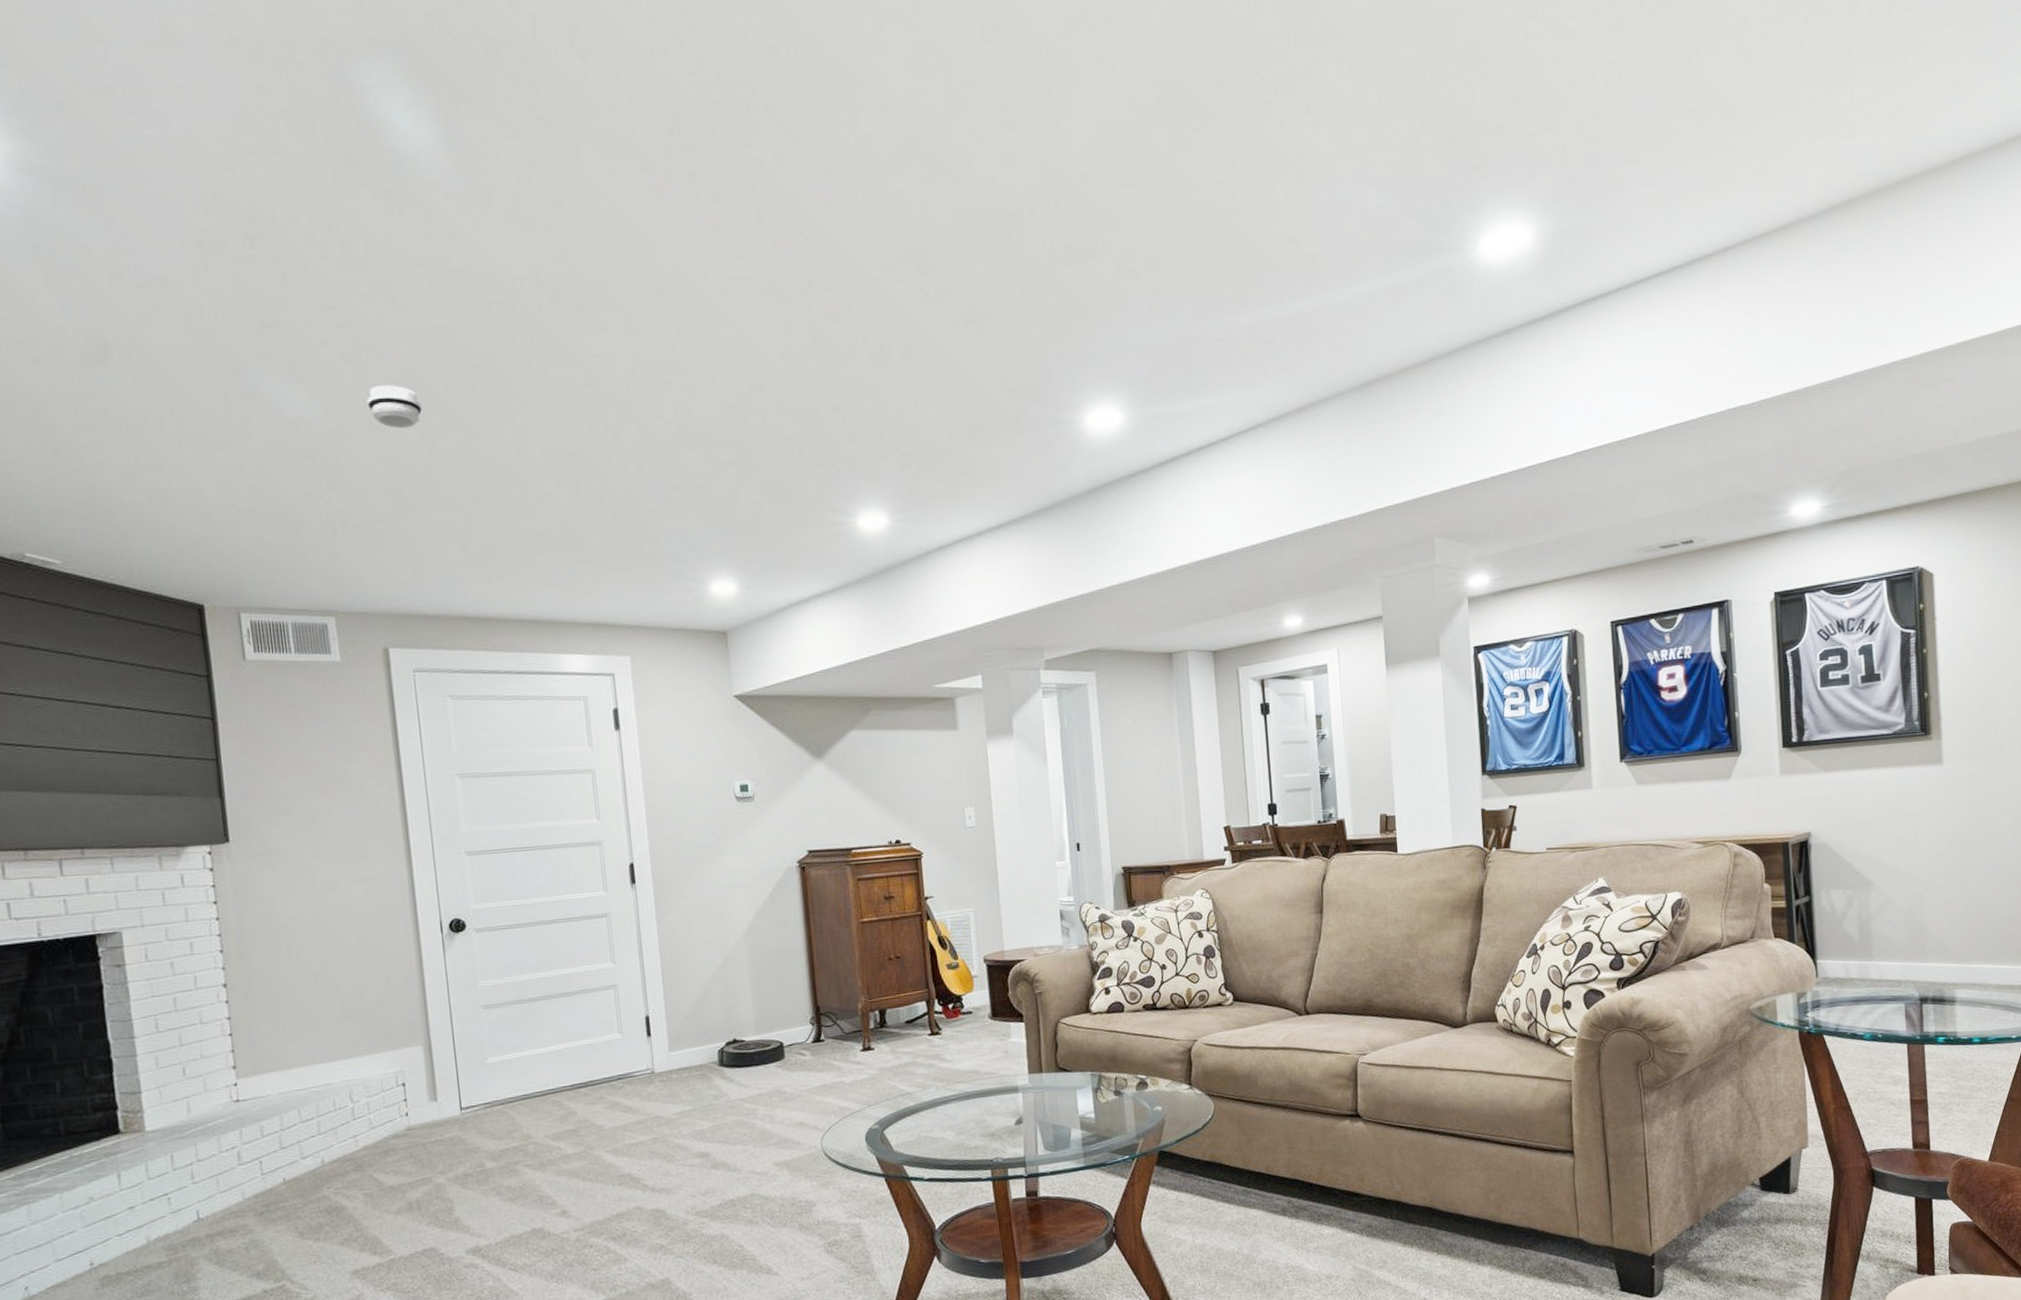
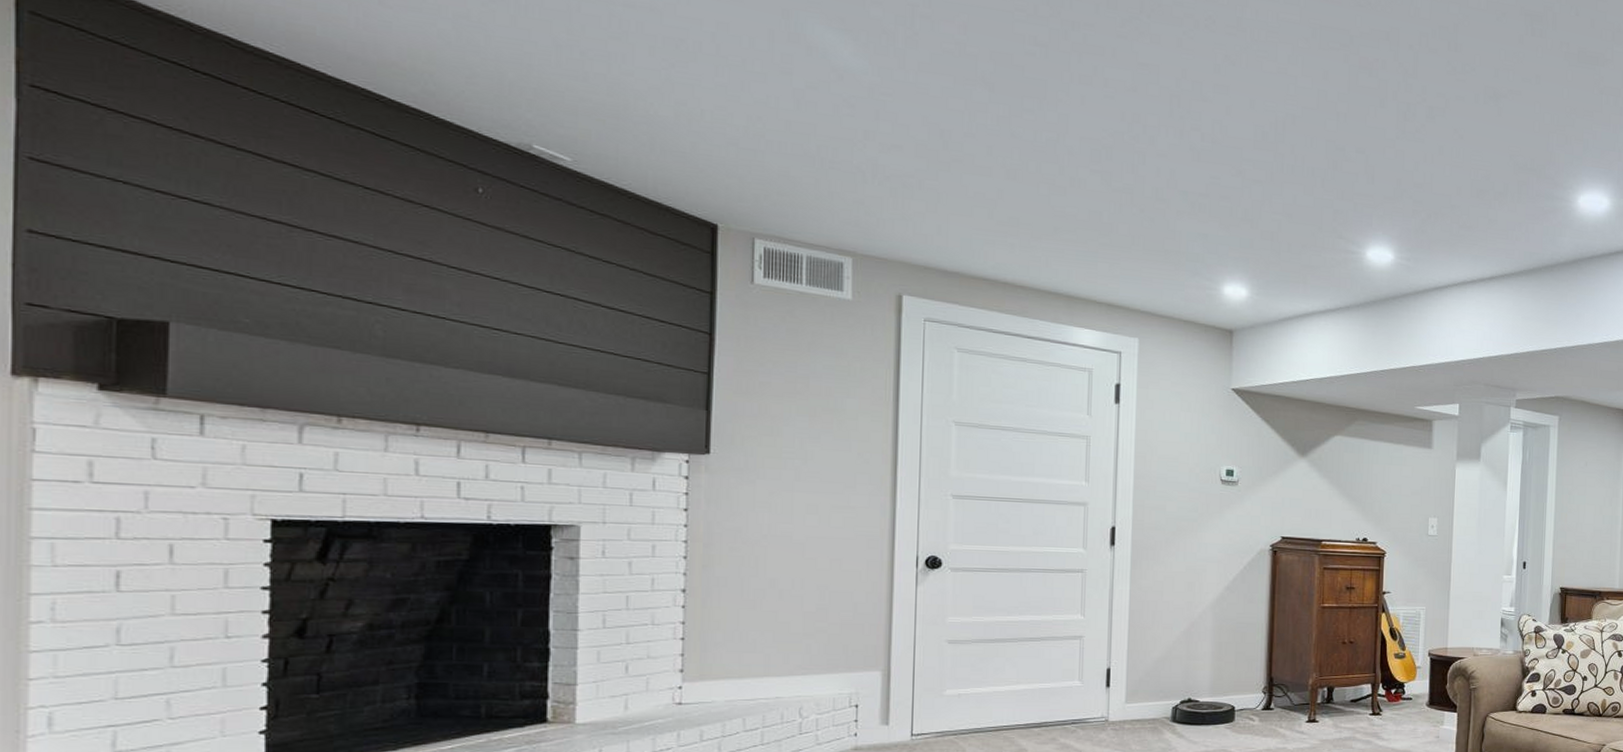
smoke detector: present [367,385,422,428] -> none [914,51,968,96]

